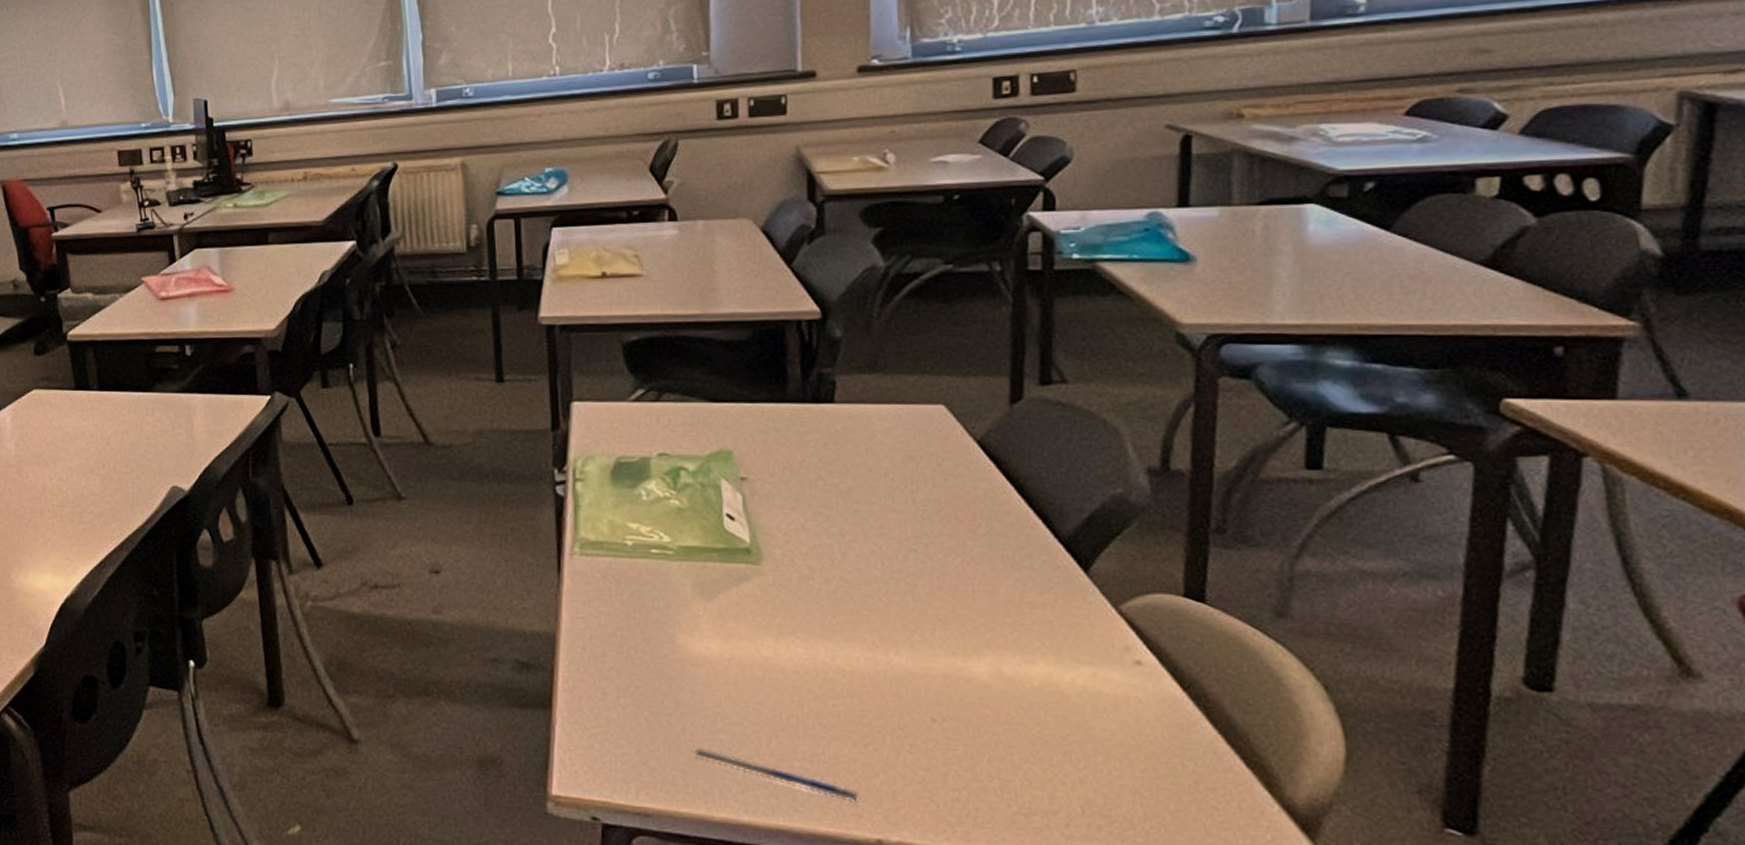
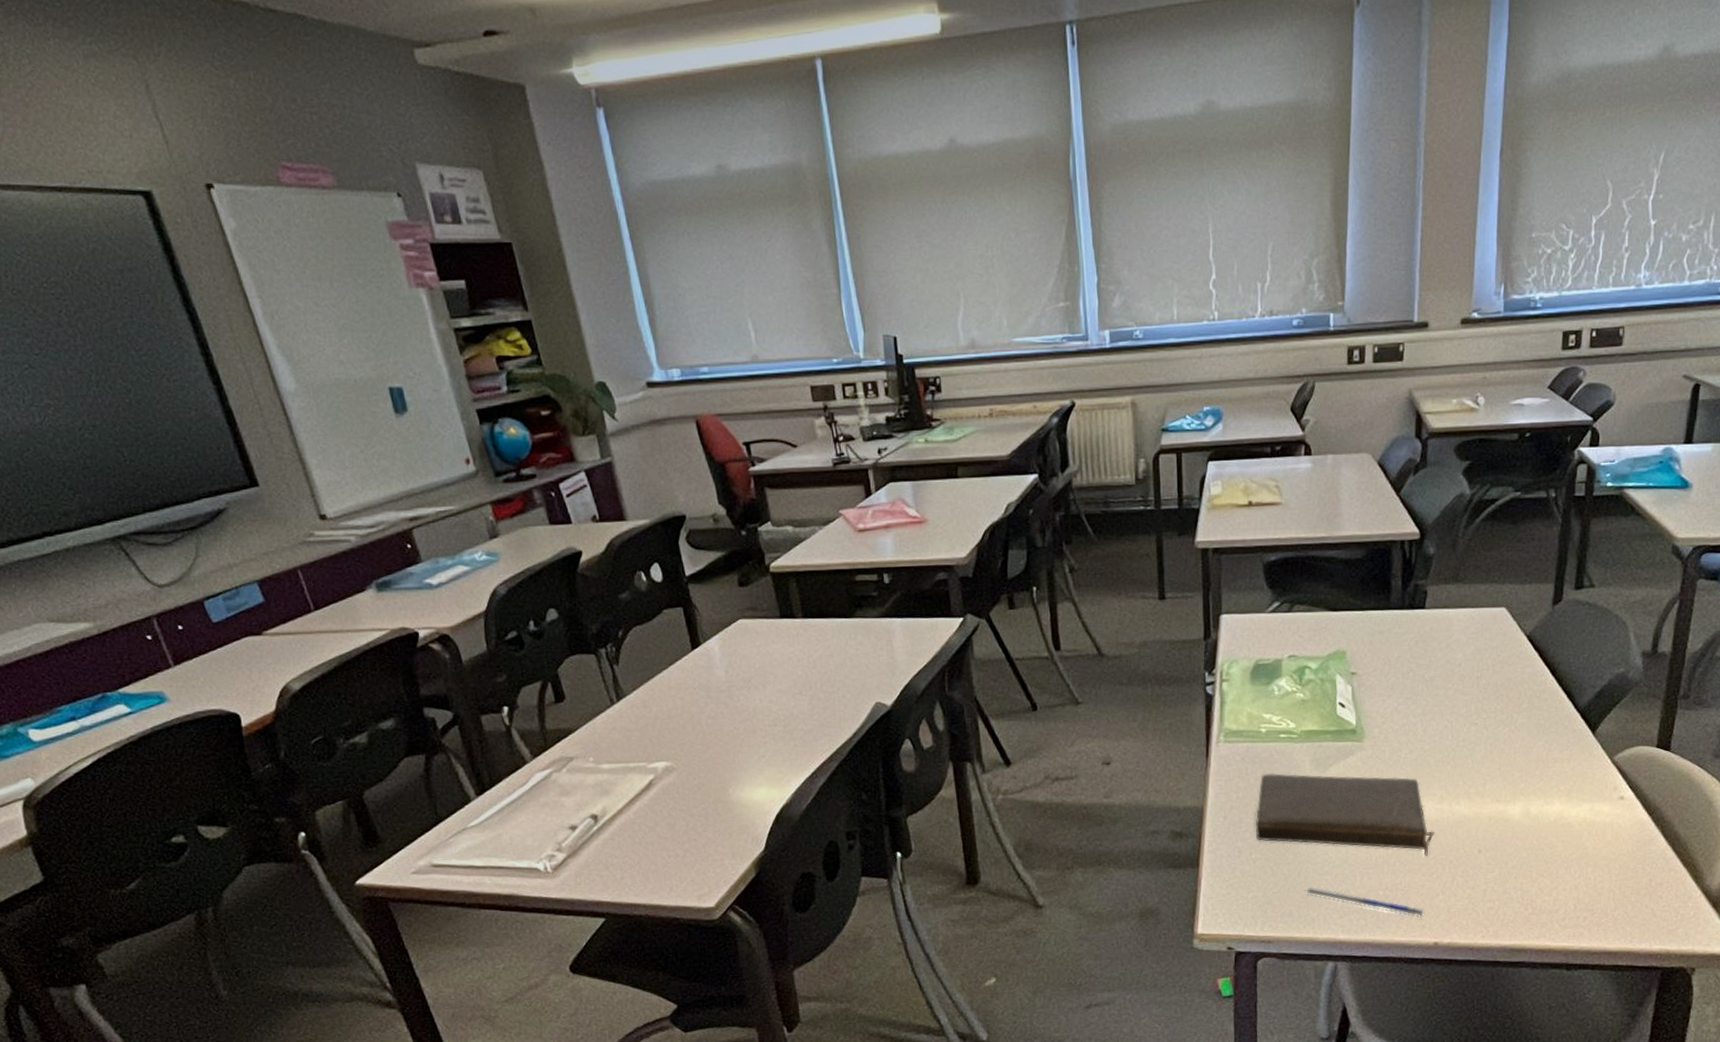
book: none [623,596,867,720] -> present [1255,773,1435,856]

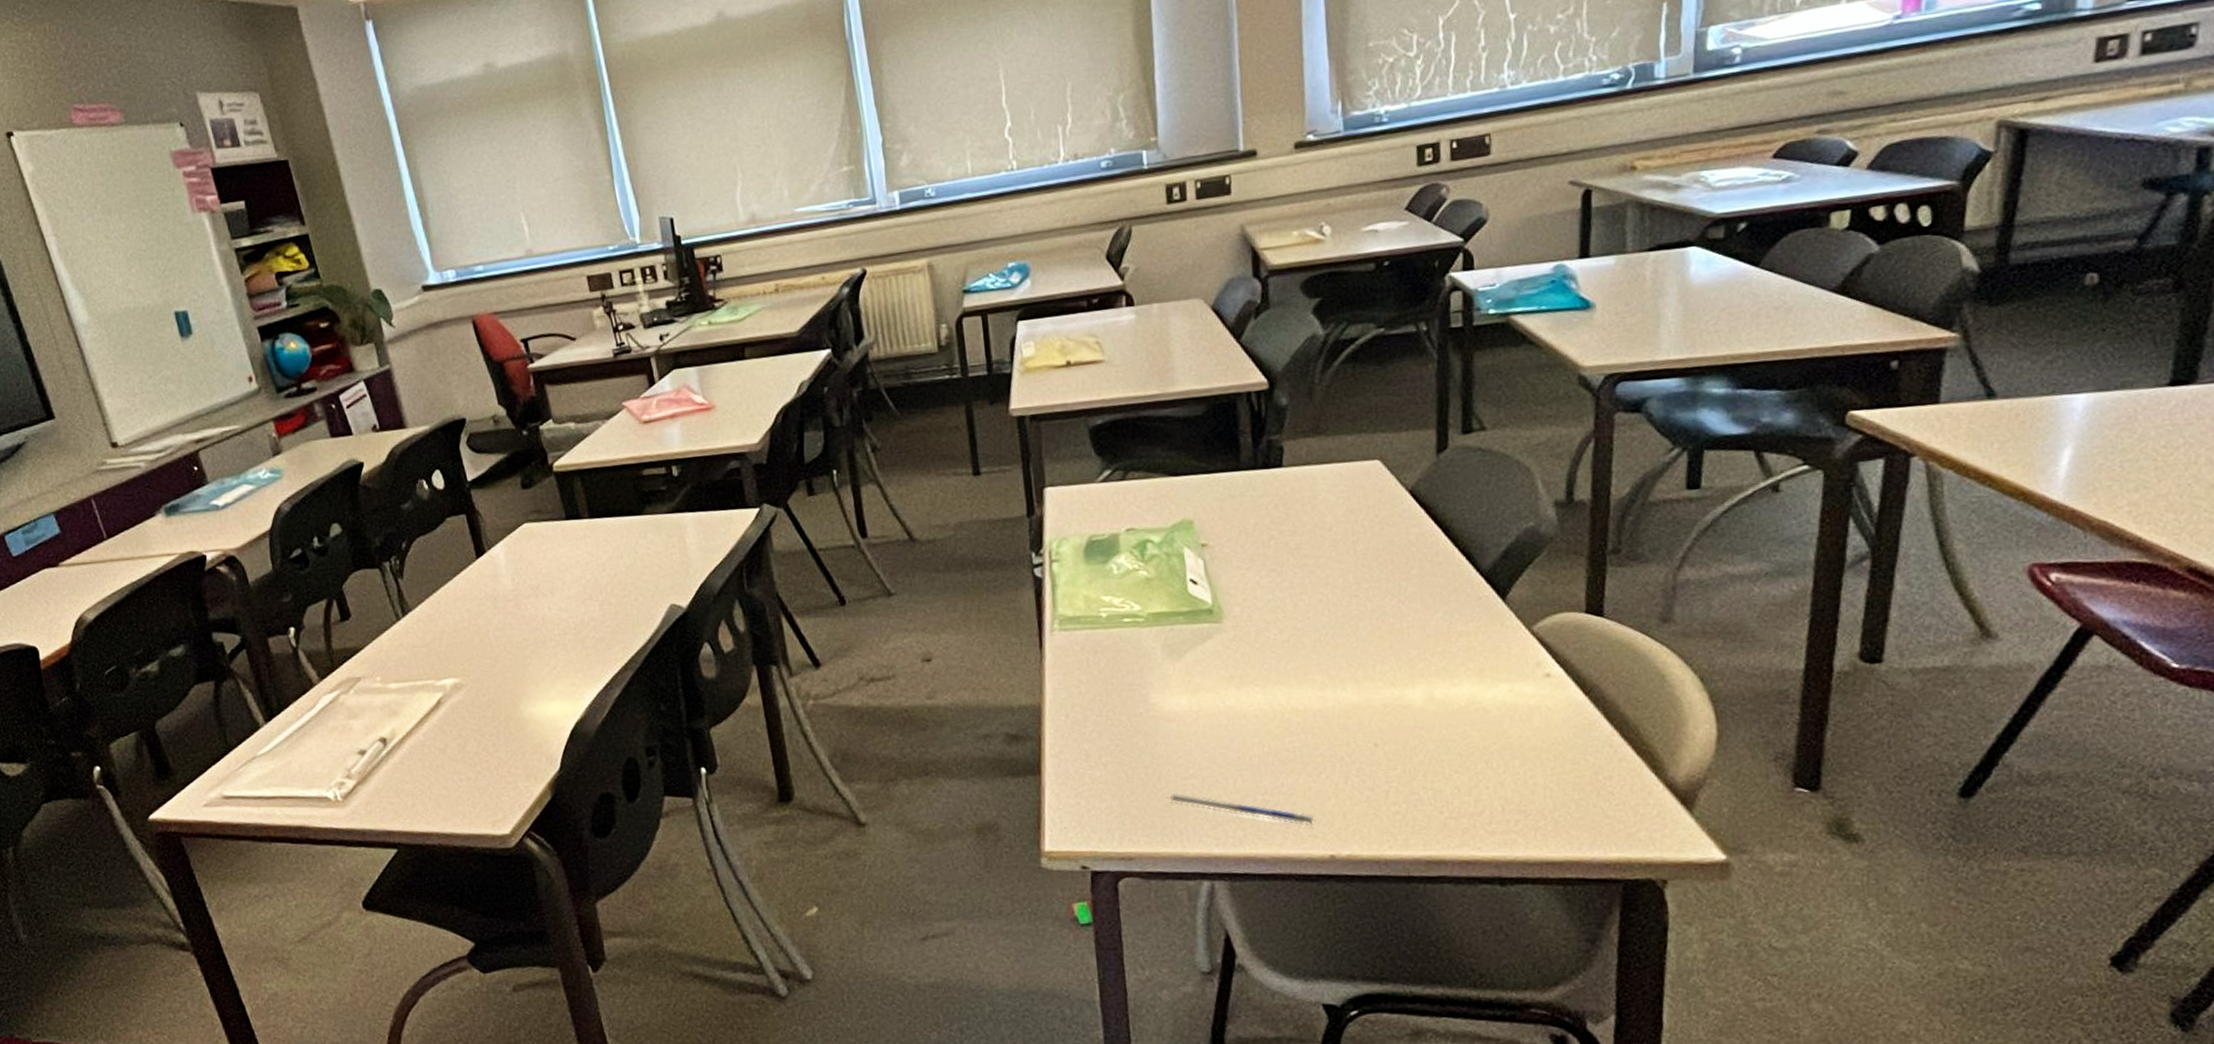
book: present [1255,773,1435,856] -> none [1103,661,1319,753]

